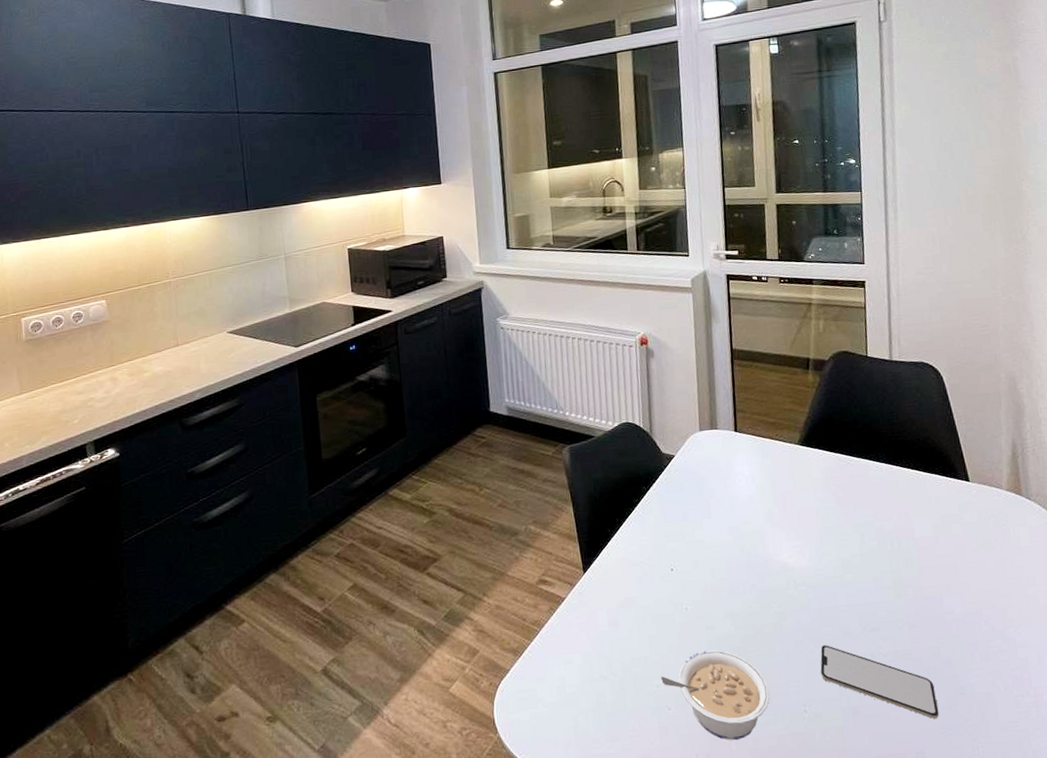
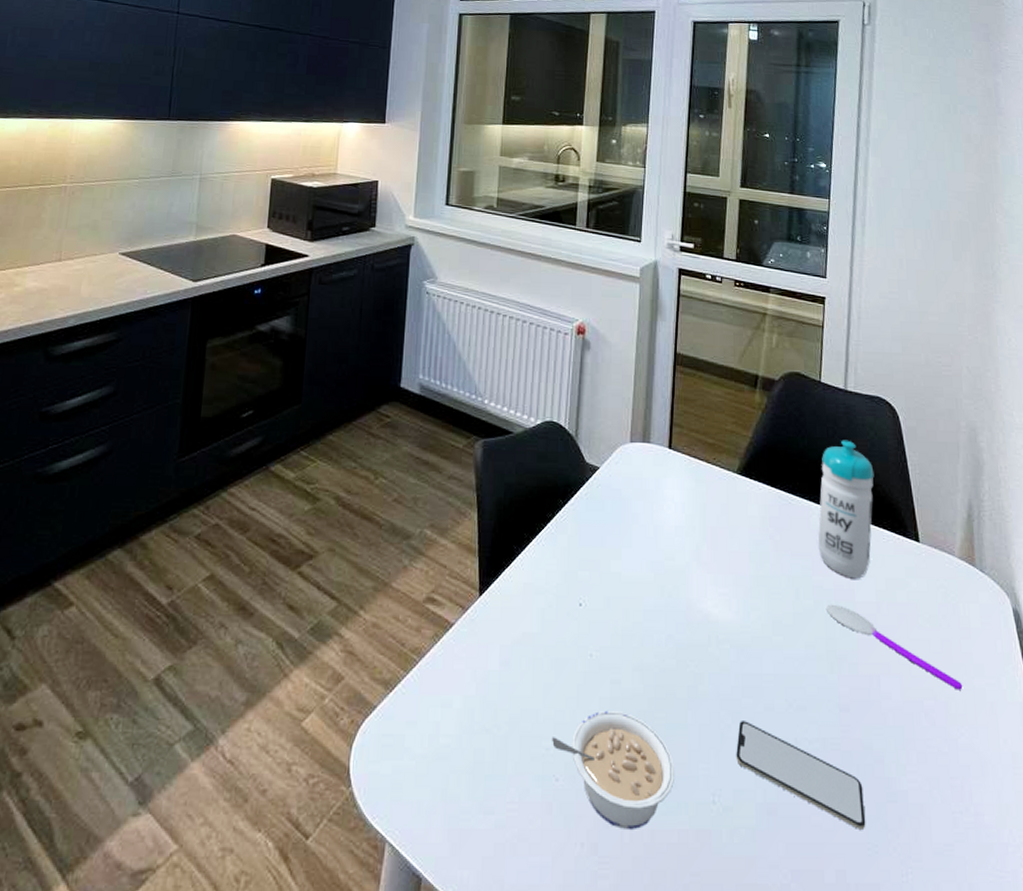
water bottle: none [874,403,926,519] -> present [818,440,874,579]
spoon: none [890,542,1017,599] -> present [827,604,962,690]

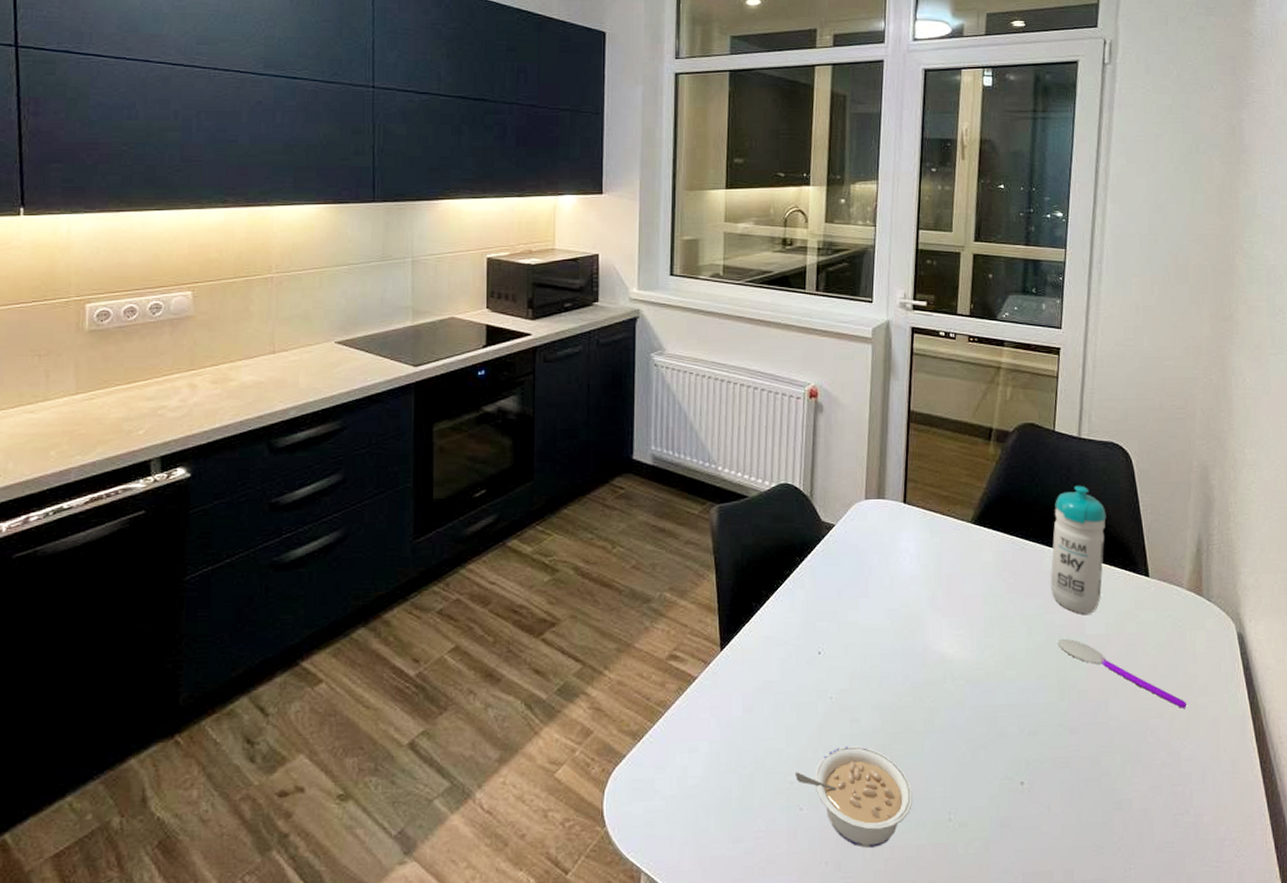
smartphone: present [736,721,866,831] -> none [971,747,1093,836]

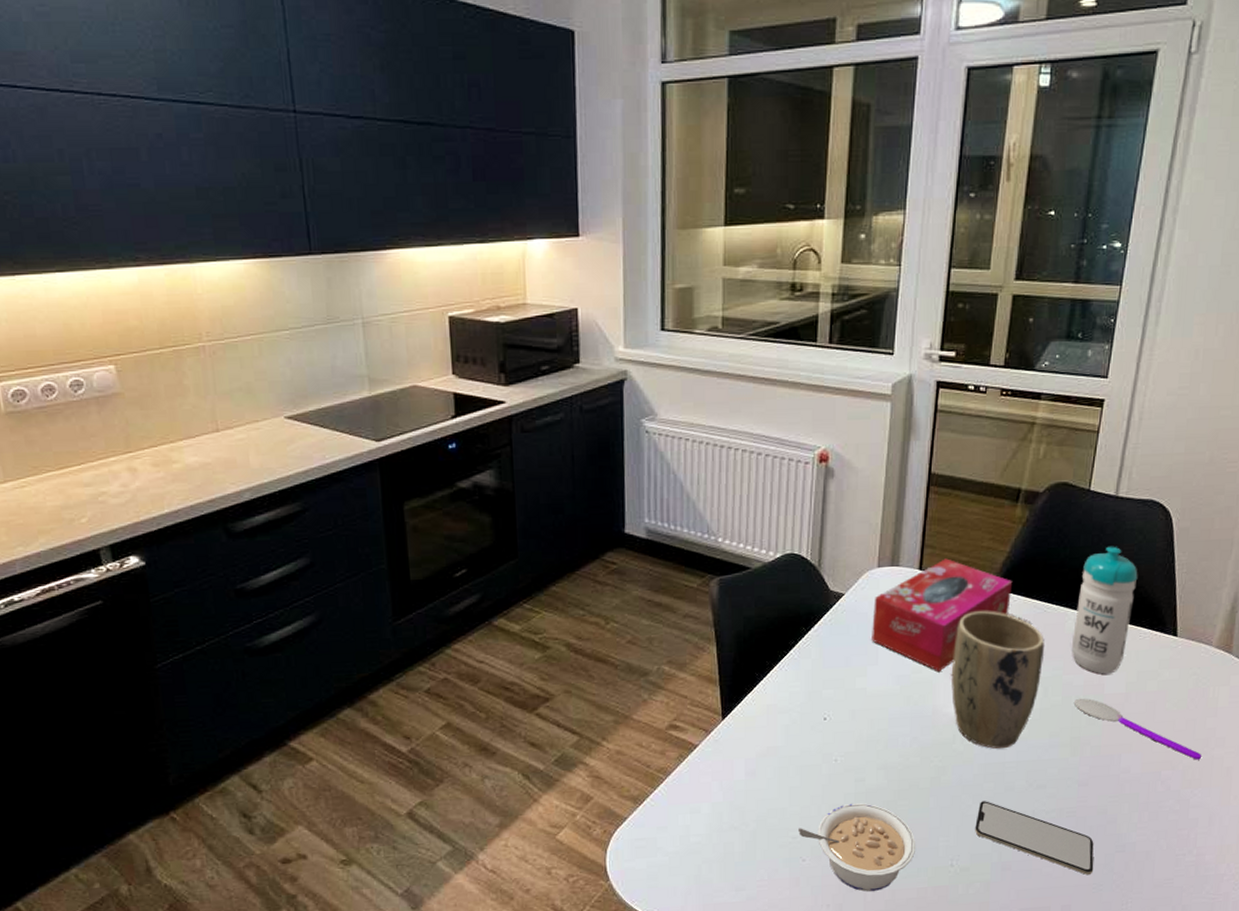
tissue box: none [861,493,991,606] -> present [872,558,1013,671]
plant pot: none [939,546,1025,691] -> present [951,611,1044,749]
smartphone: none [971,747,1093,836] -> present [975,801,1094,876]

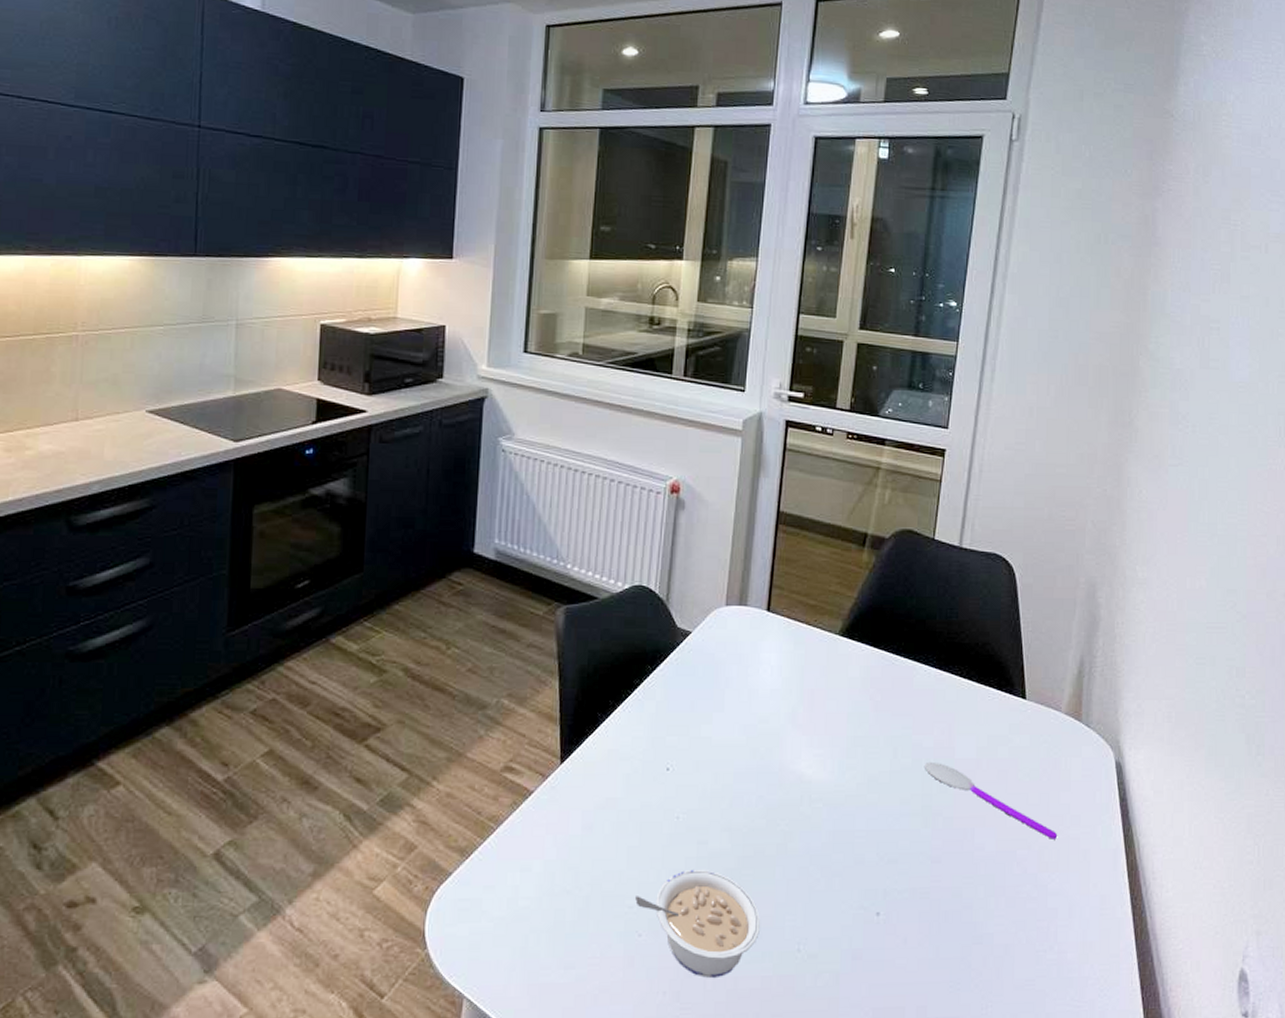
tissue box: present [872,558,1013,671] -> none [718,601,860,723]
plant pot: present [951,611,1044,749] -> none [799,659,893,815]
smartphone: present [975,801,1094,876] -> none [823,875,950,971]
water bottle: present [1071,546,1138,674] -> none [920,598,984,737]

